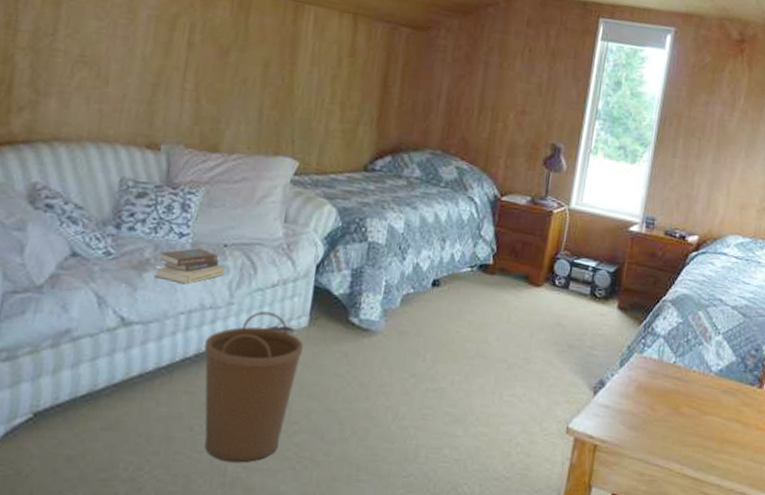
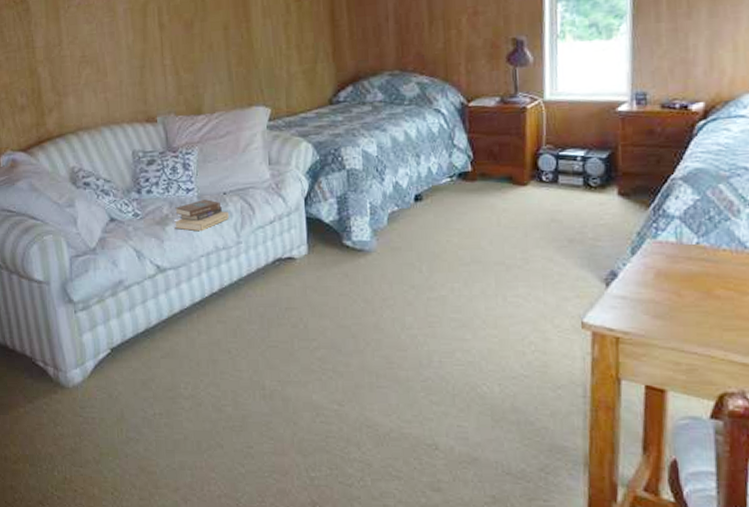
basket: present [204,311,303,463] -> none [225,245,307,378]

